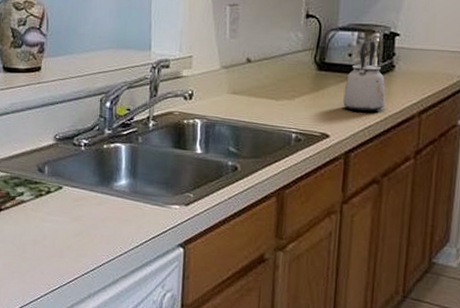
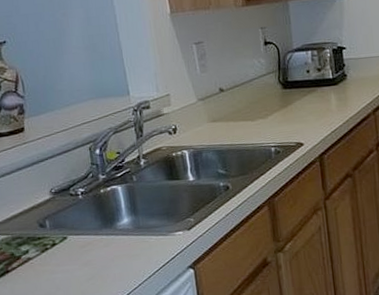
kettle: present [343,40,386,112] -> none [308,56,344,119]

